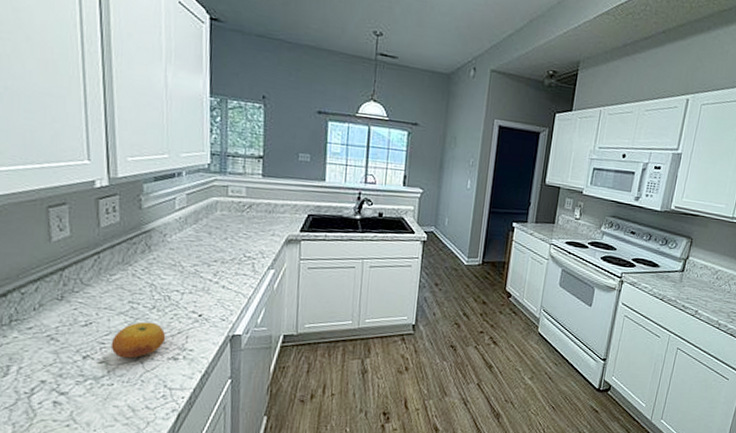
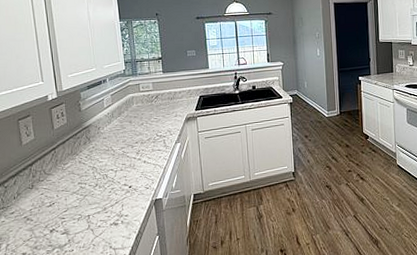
fruit: present [110,321,166,358] -> none [69,197,108,228]

